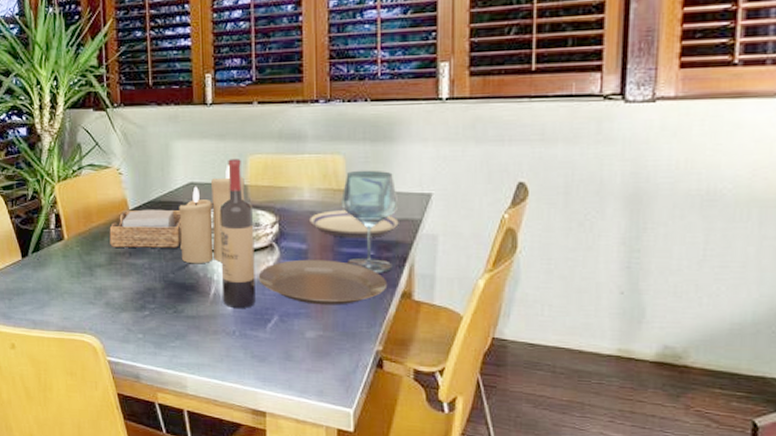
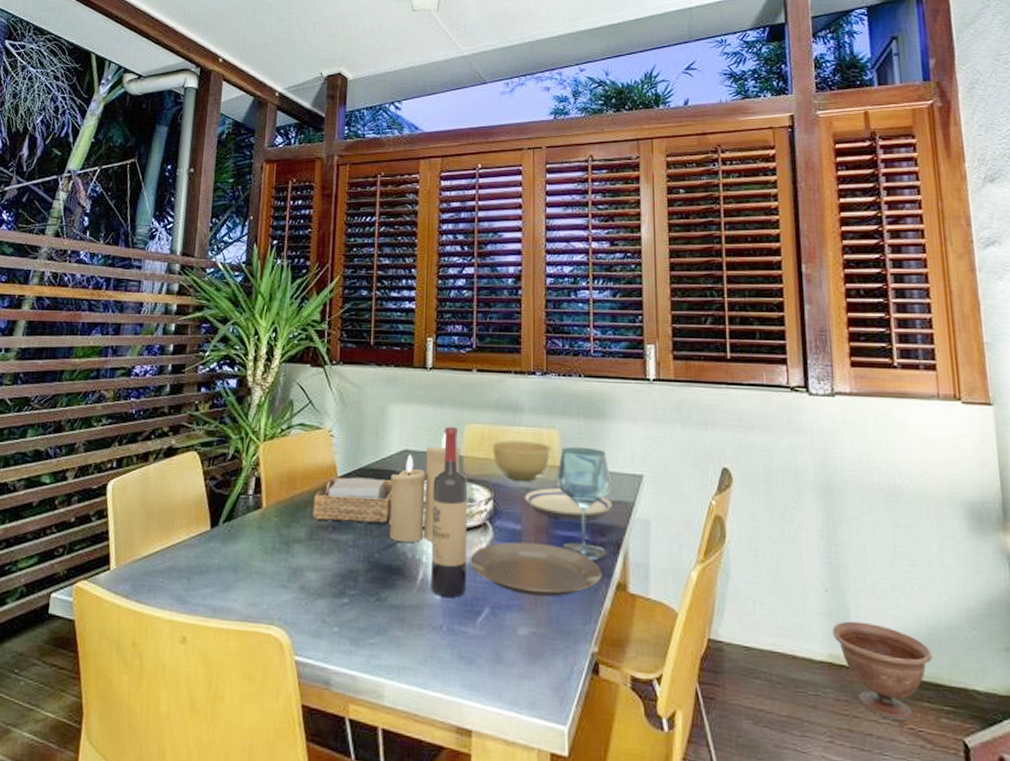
bowl: none [276,168,335,205] -> present [492,440,550,481]
planter pot: none [624,319,732,405] -> present [832,621,933,722]

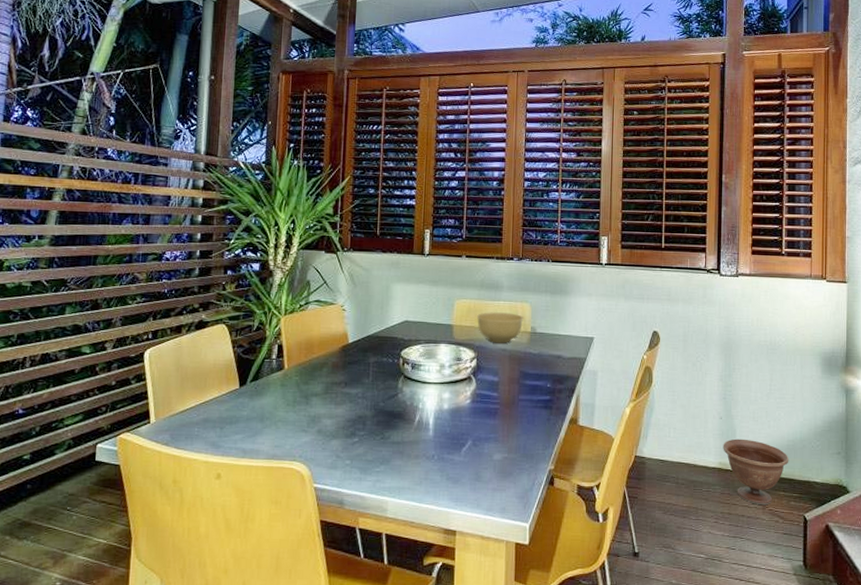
napkin holder: present [312,477,392,523] -> none [328,343,395,379]
candle: present [389,433,460,543] -> none [392,307,451,394]
wine bottle: present [430,427,468,597] -> none [425,302,457,434]
plate: present [470,541,603,597] -> none [457,390,560,430]
plate: present [525,488,613,520] -> none [501,349,570,372]
wine glass: present [556,446,612,561] -> none [527,316,570,402]

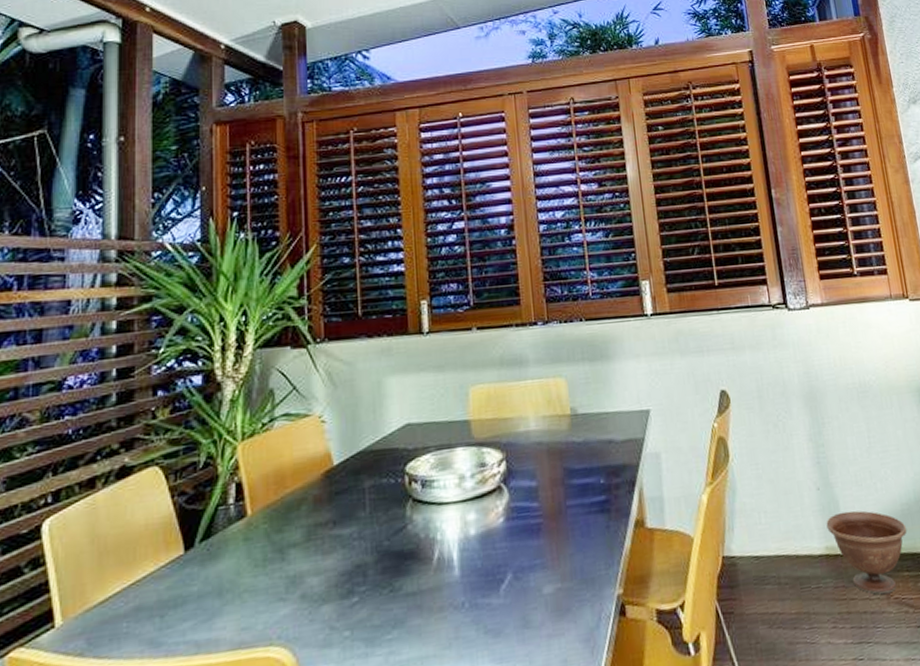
bowl: present [477,312,523,343] -> none [500,393,559,436]

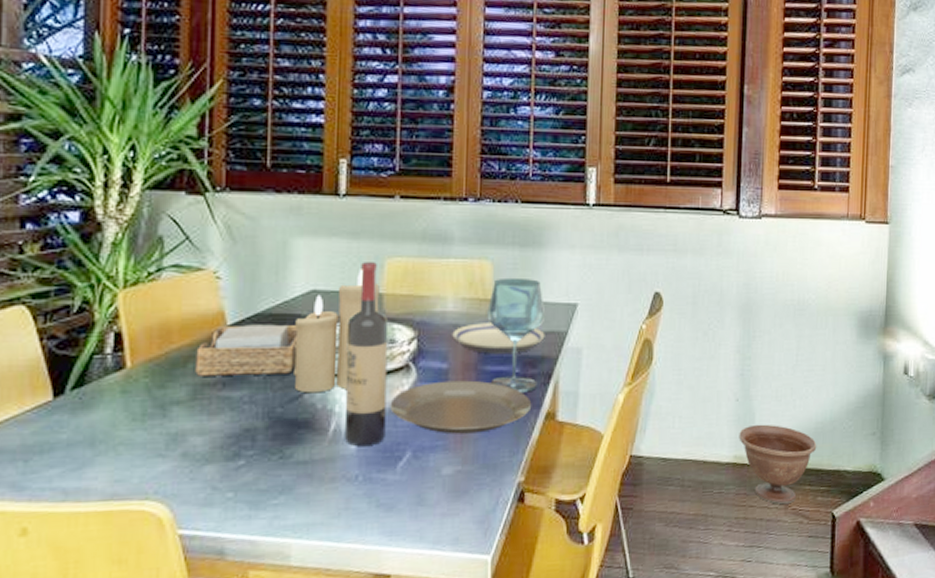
napkin holder: none [308,458,398,518] -> present [195,324,297,376]
candle: none [394,399,468,524] -> present [294,269,380,394]
wine bottle: none [440,391,486,572] -> present [344,262,389,446]
plate: none [487,495,621,552] -> present [390,380,532,434]
plate: none [537,437,624,468] -> present [452,323,545,354]
wine glass: none [567,390,623,503] -> present [487,277,546,393]

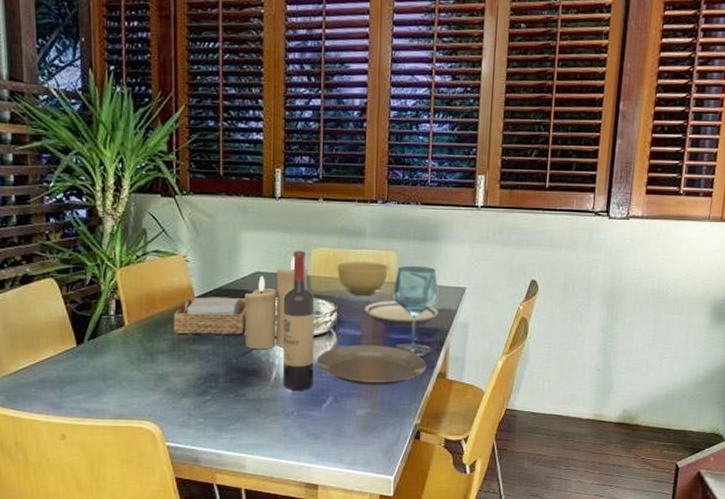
bowl: none [417,274,482,317] -> present [337,261,388,295]
planter pot: present [739,424,817,505] -> none [598,390,667,455]

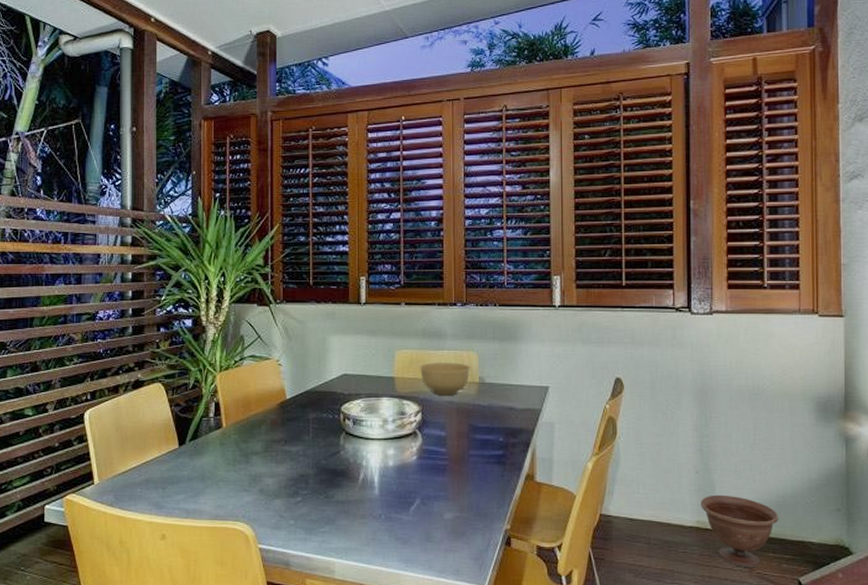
napkin holder: present [173,297,246,335] -> none [267,399,334,435]
candle: present [244,256,308,350] -> none [333,358,392,451]
wine bottle: present [282,251,315,390] -> none [369,353,400,492]
plate: present [316,344,427,385] -> none [403,445,514,488]
plate: present [364,301,439,325] -> none [448,401,523,425]
wine glass: present [392,265,440,356] -> none [475,365,523,457]
planter pot: none [598,390,667,455] -> present [700,494,779,568]

